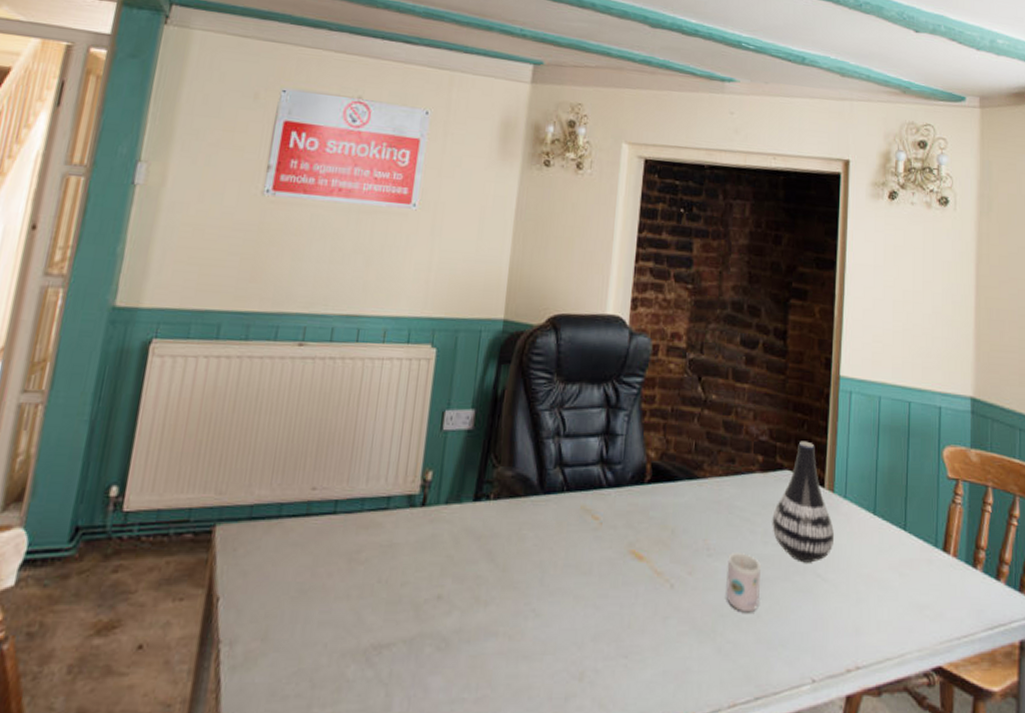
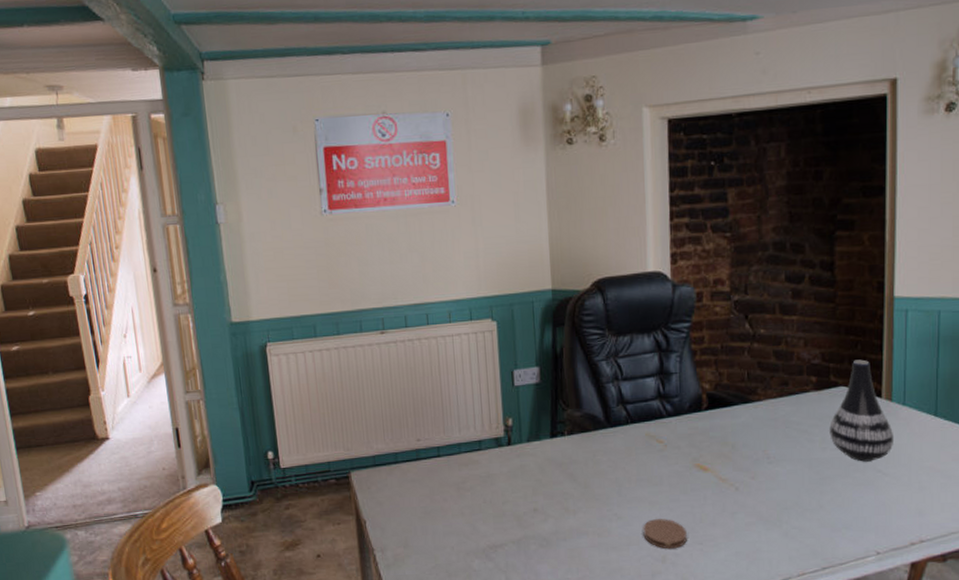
coaster: none [561,620,612,663] -> present [643,519,687,549]
mug: present [726,553,761,613] -> none [788,458,822,505]

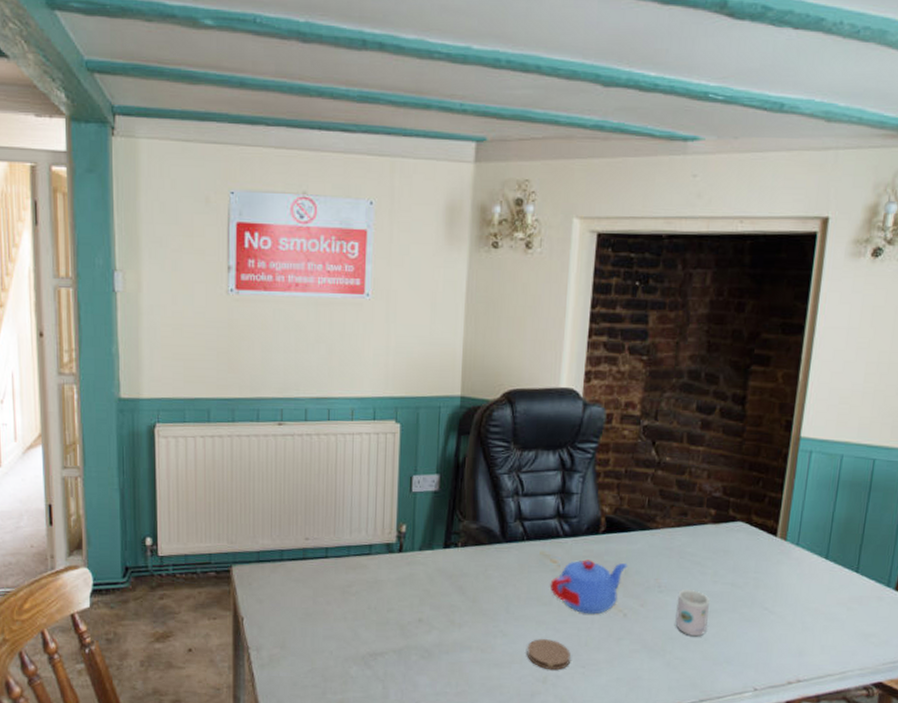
teapot: none [658,437,734,491] -> present [550,560,628,615]
mug: none [788,458,822,505] -> present [675,590,710,637]
vase: present [829,359,895,462] -> none [722,496,784,599]

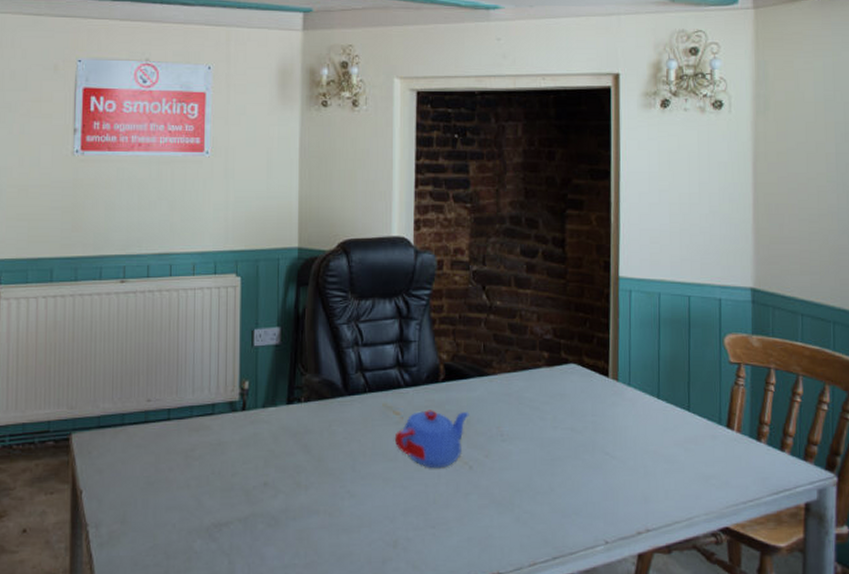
coaster: present [527,639,570,671] -> none [375,498,419,533]
mug: present [675,590,710,637] -> none [520,437,553,488]

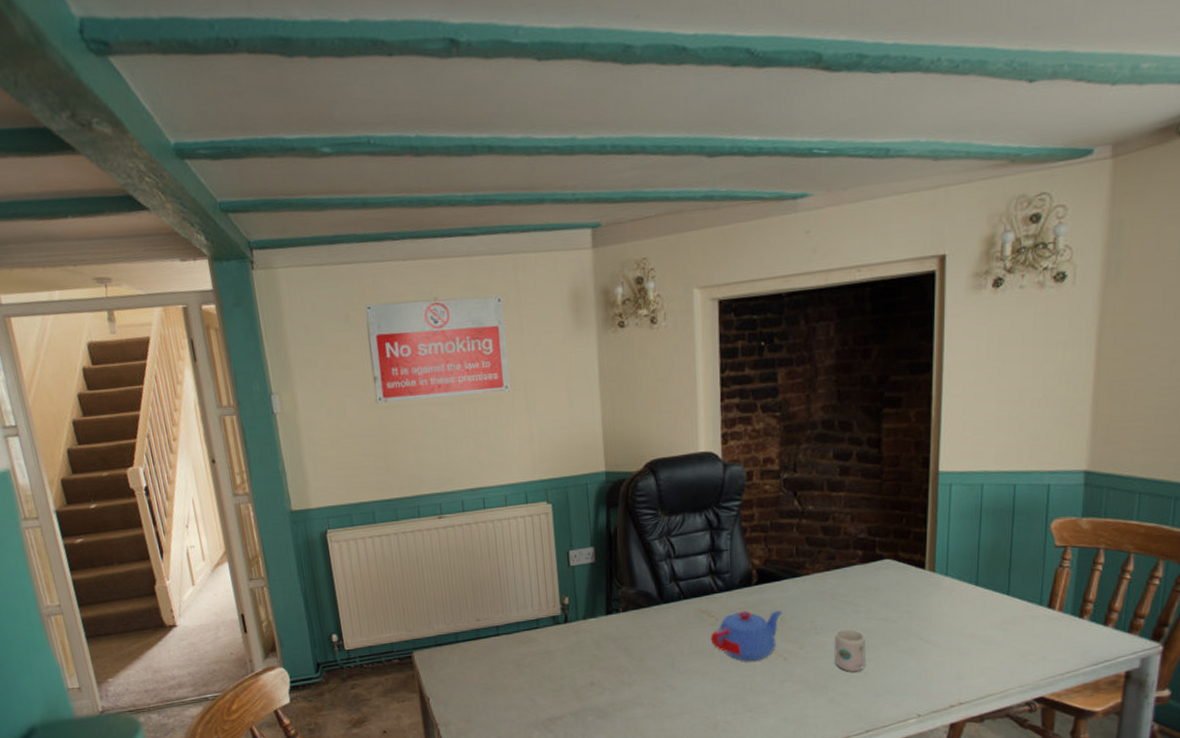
mug: none [520,437,553,488] -> present [834,628,867,672]

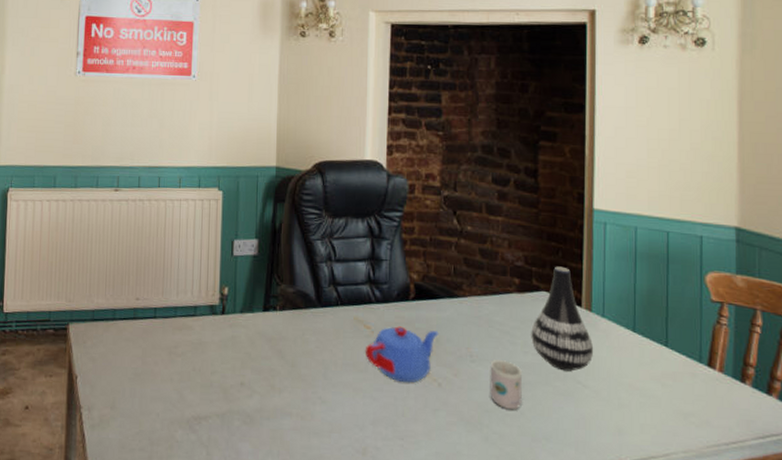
vase: none [874,533,937,631] -> present [531,266,594,371]

